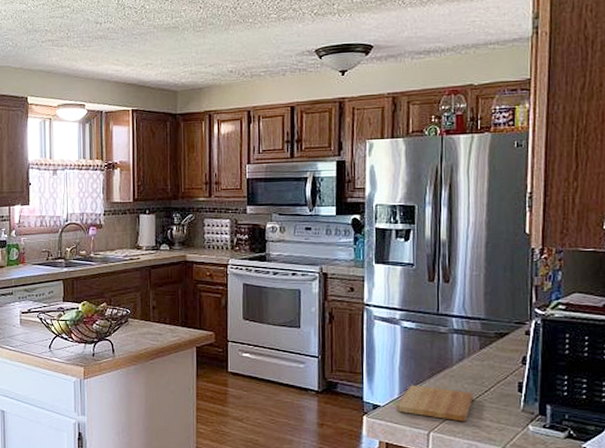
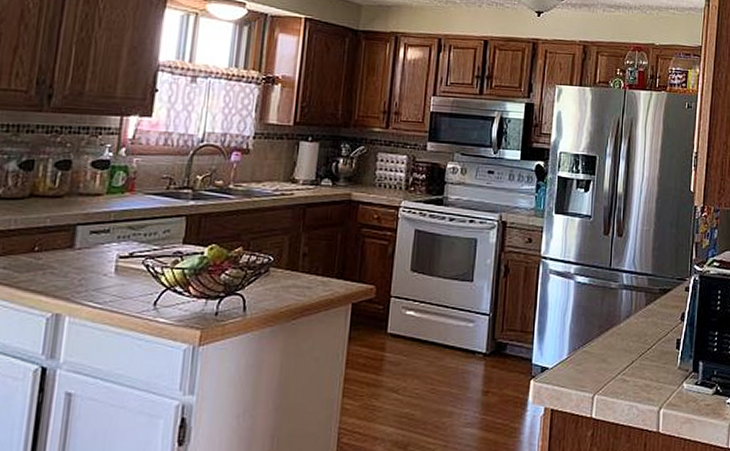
cutting board: present [397,385,473,422] -> none [564,344,637,382]

